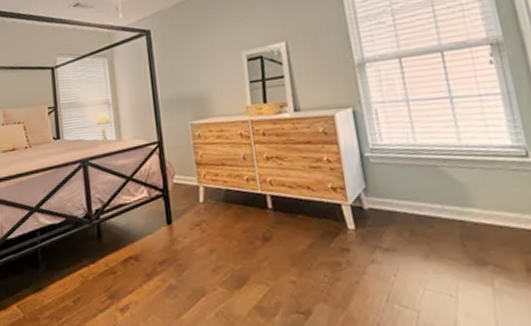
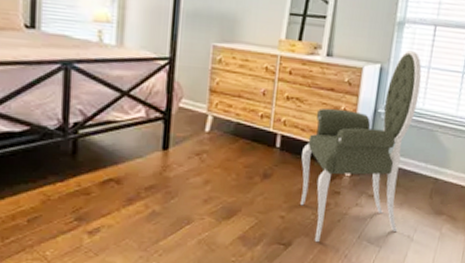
armchair: none [295,88,434,310] -> present [300,50,422,243]

